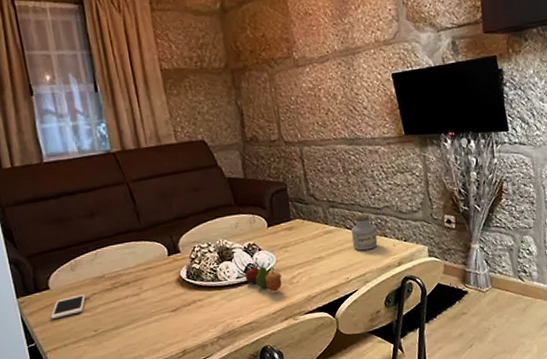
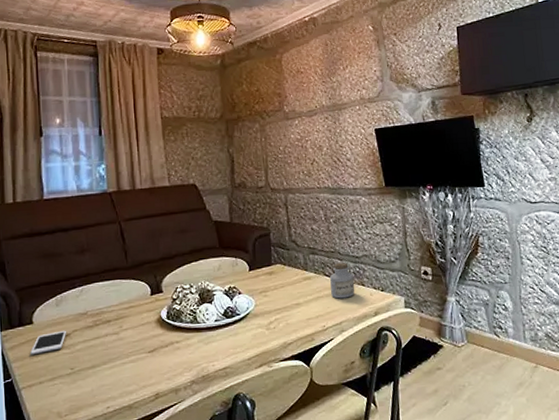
fruit: present [244,262,282,292] -> none [223,305,259,337]

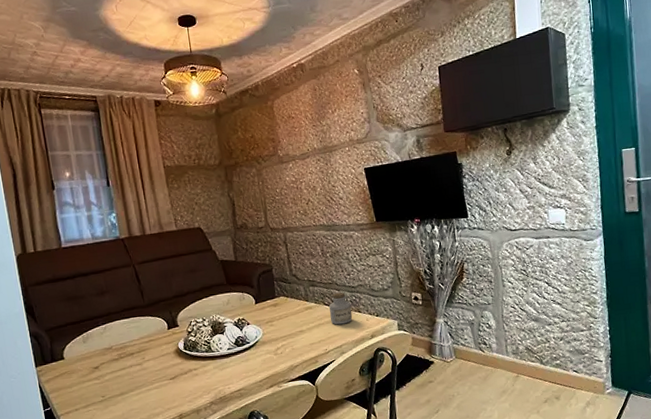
cell phone: present [30,330,67,355] -> none [64,363,96,387]

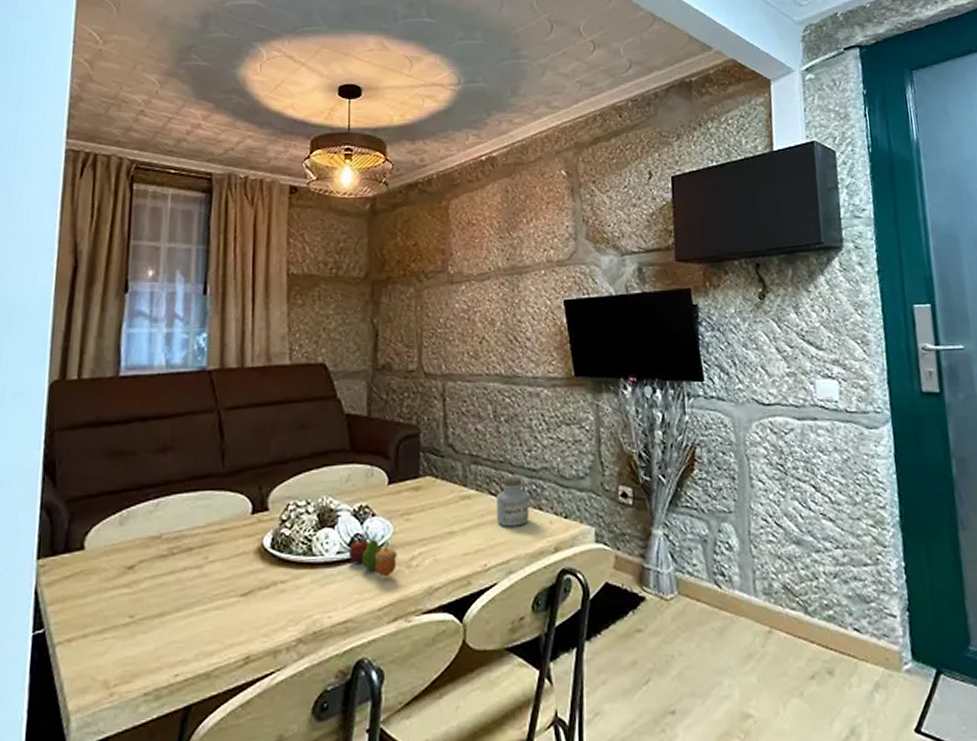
fruit: none [235,335,268,362] -> present [348,532,397,577]

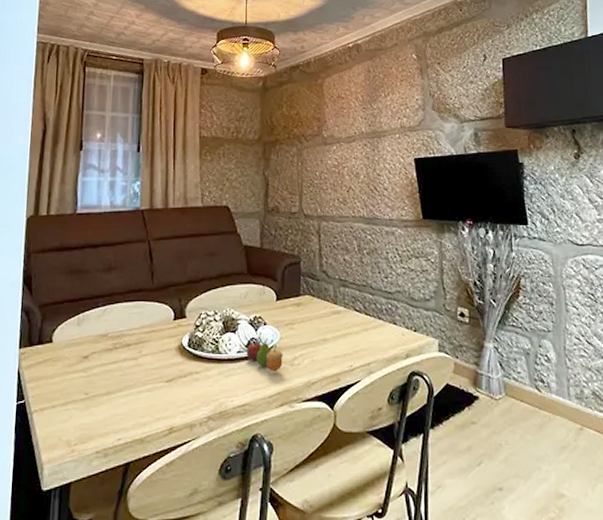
jar: present [497,477,530,527] -> none [360,298,386,337]

